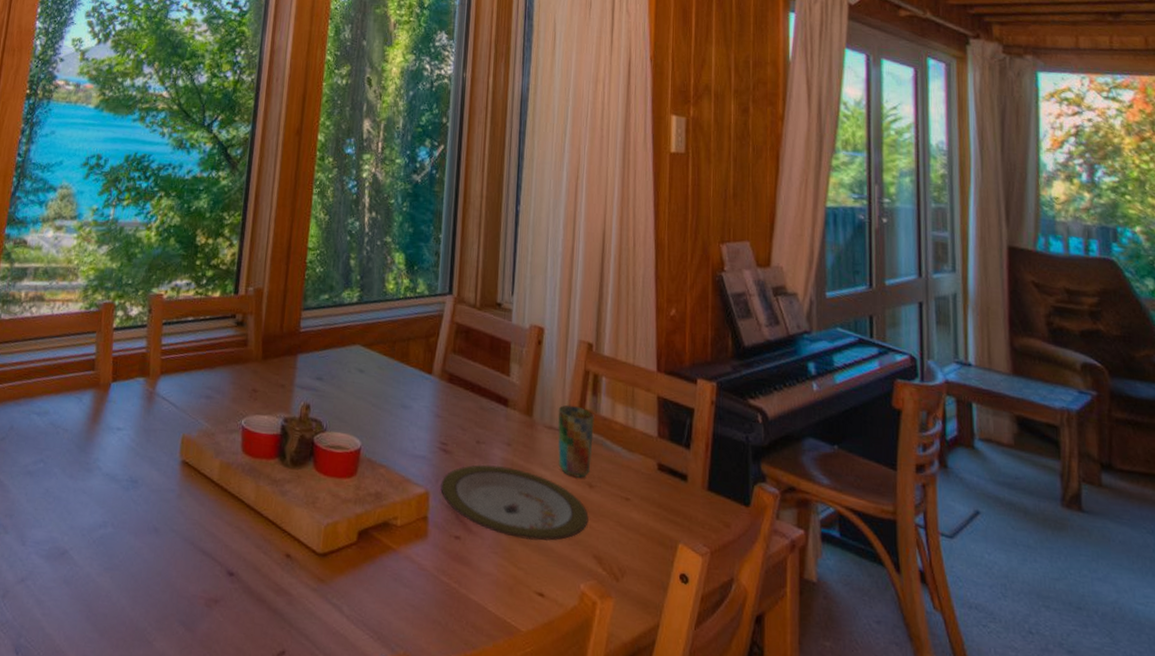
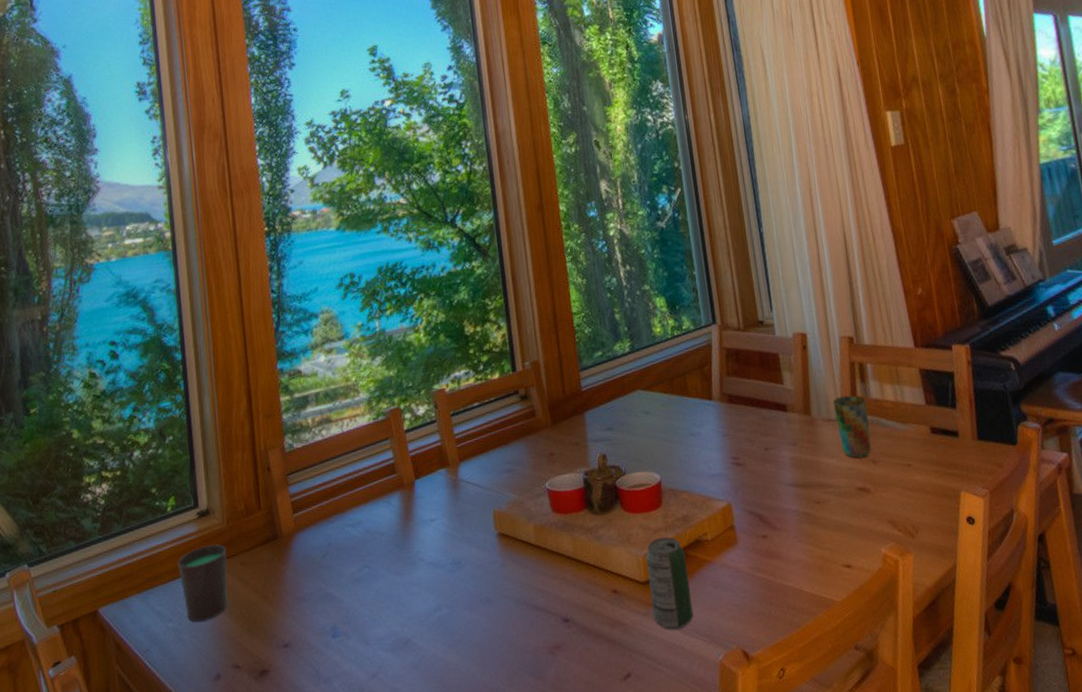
beverage can: none [321,509,370,616] -> present [646,537,694,630]
plate: present [440,465,589,541] -> none [740,464,878,524]

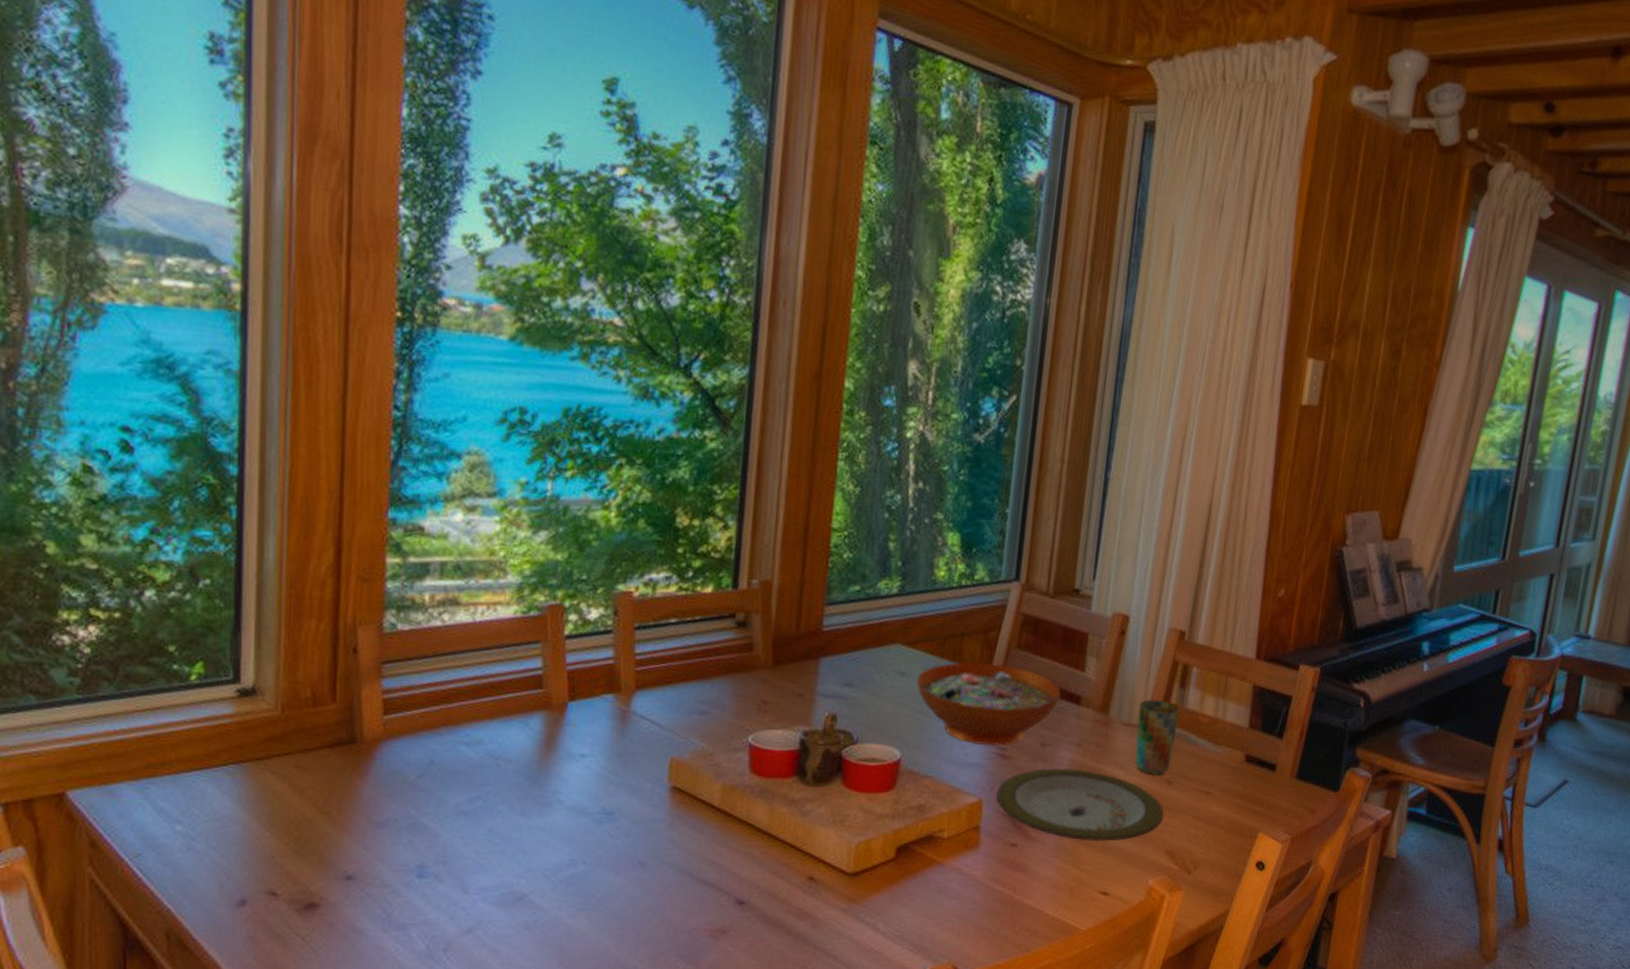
cup: present [177,544,228,622] -> none [198,735,275,831]
beverage can: present [646,537,694,630] -> none [852,826,911,933]
decorative bowl: none [658,390,770,459] -> present [916,662,1061,746]
plate: none [740,464,878,524] -> present [996,767,1164,841]

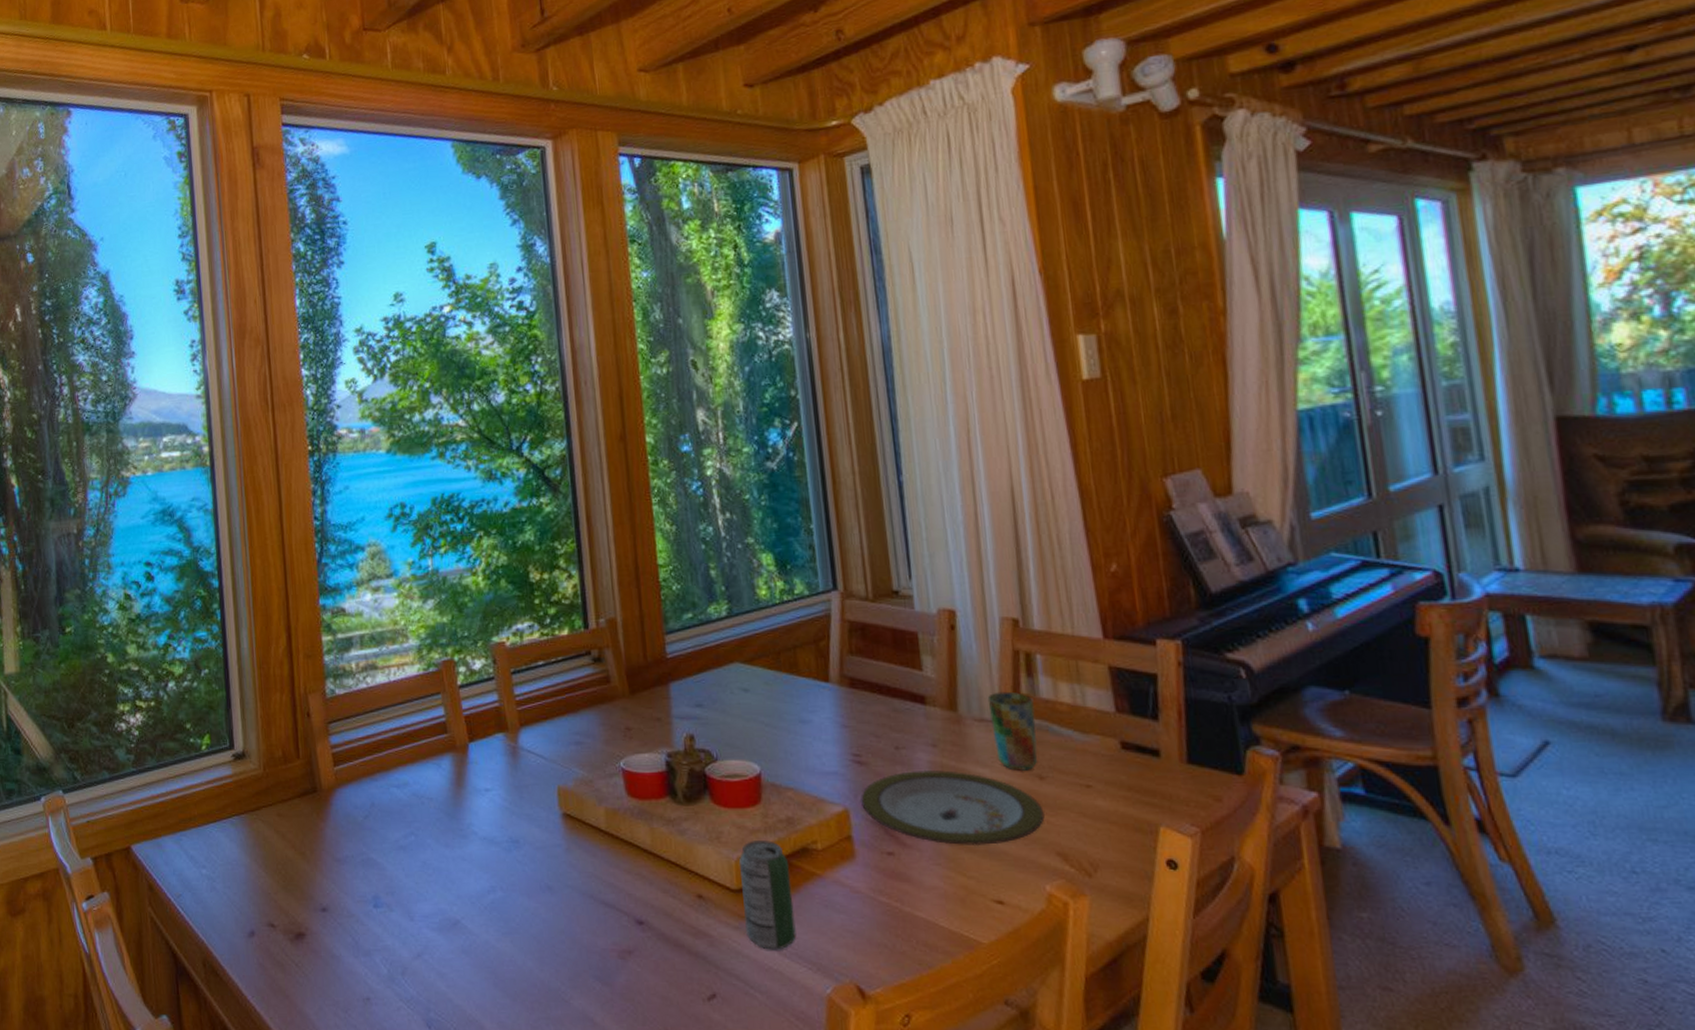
beverage can: none [852,826,911,933] -> present [739,841,797,950]
decorative bowl: present [916,662,1061,746] -> none [760,671,904,753]

